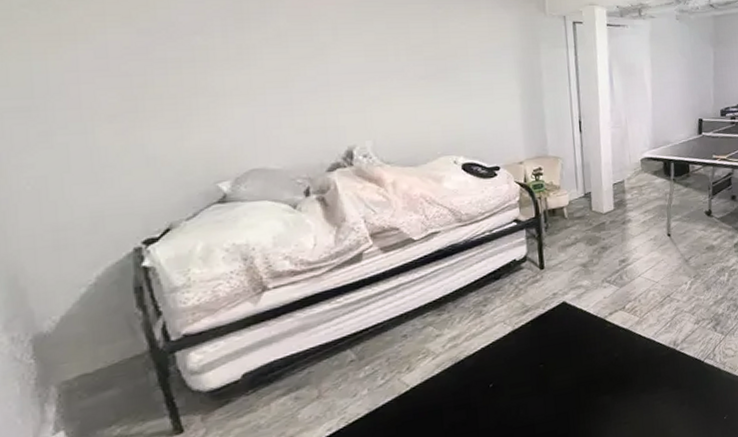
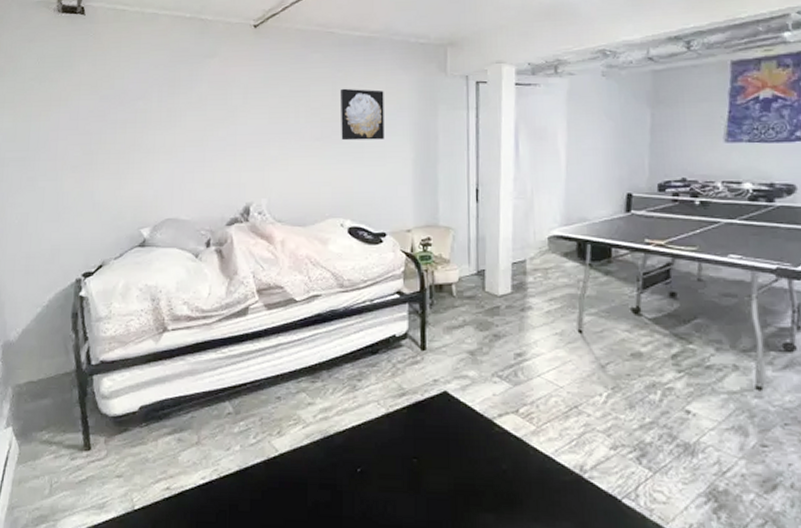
wall art: none [441,25,491,79] -> present [340,88,385,141]

